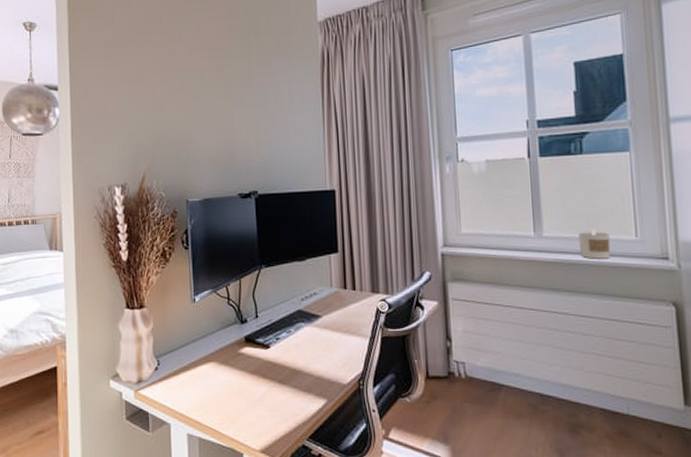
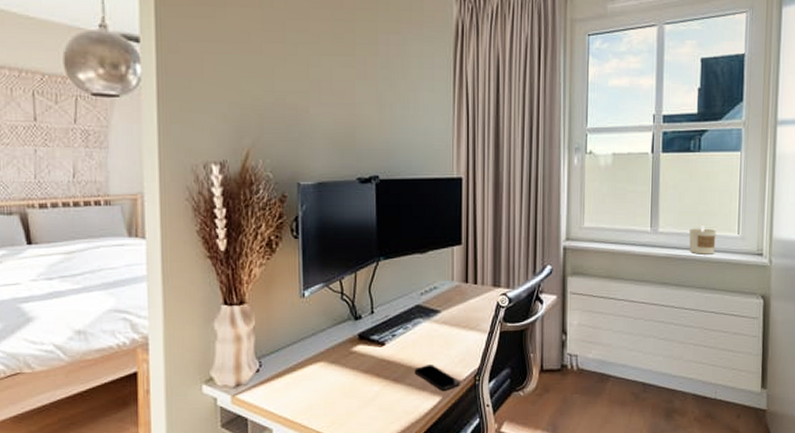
smartphone: none [299,368,344,394] -> present [414,365,460,391]

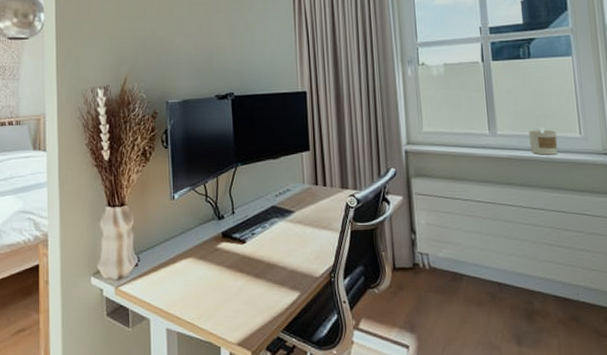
smartphone: present [414,365,460,391] -> none [273,262,317,287]

